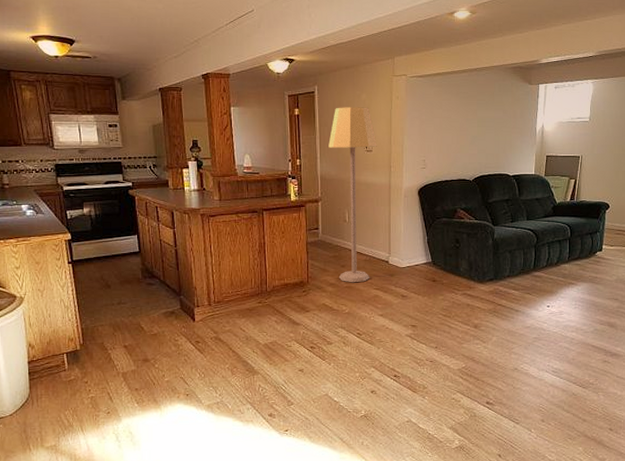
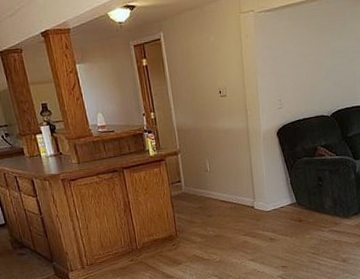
lamp: present [328,107,377,283] -> none [181,49,237,232]

